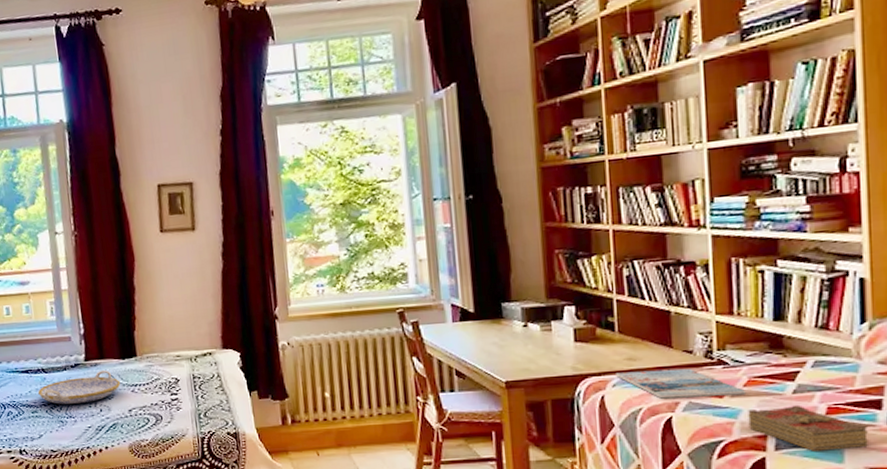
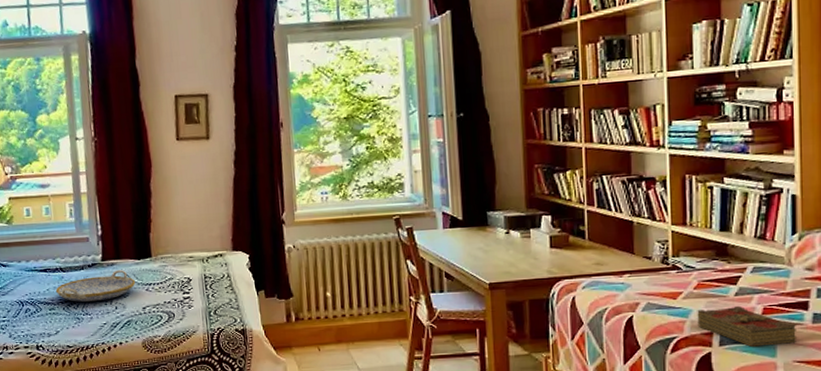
magazine: present [616,368,747,399] -> none [585,272,696,300]

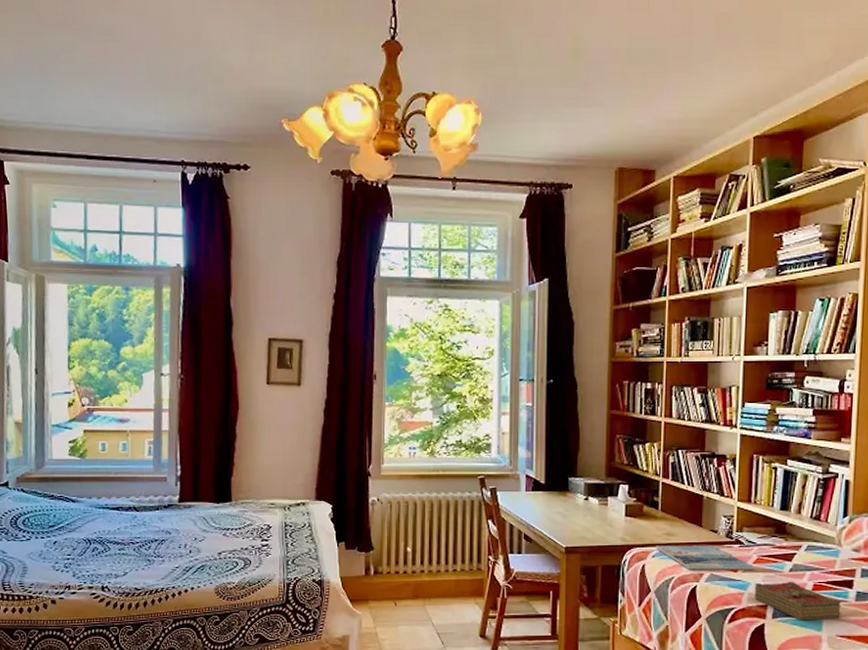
serving tray: present [55,270,136,302] -> none [126,513,213,544]
magazine: none [585,272,696,300] -> present [656,545,755,570]

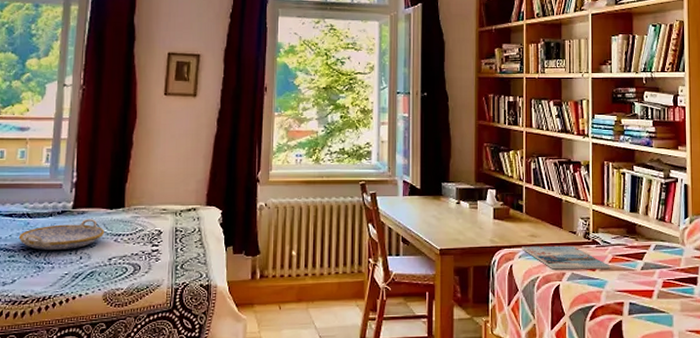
serving tray: none [126,513,213,544] -> present [18,219,105,251]
book: present [754,581,841,620] -> none [611,279,688,316]

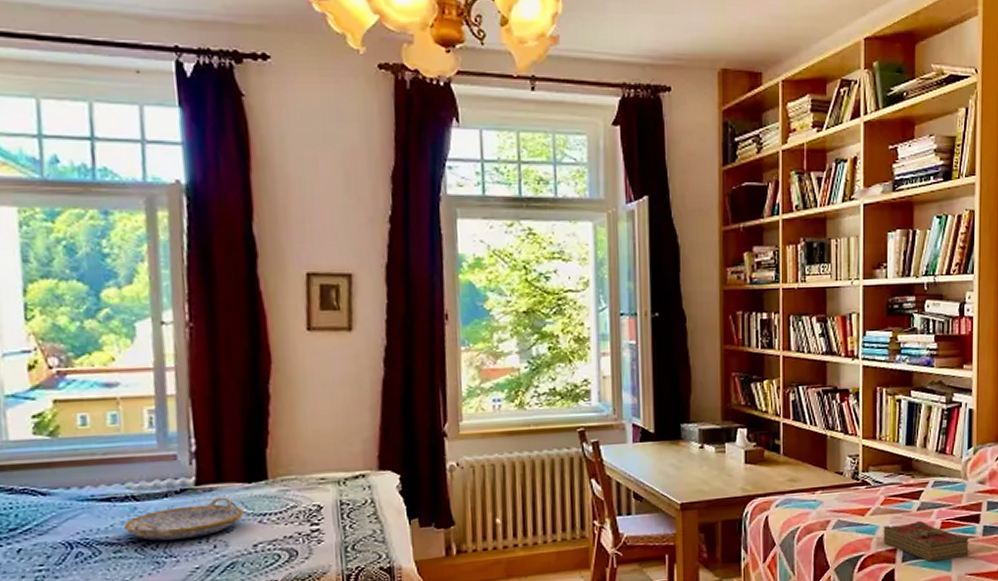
magazine: present [522,245,611,270] -> none [779,488,883,518]
book: none [611,279,688,316] -> present [883,520,969,562]

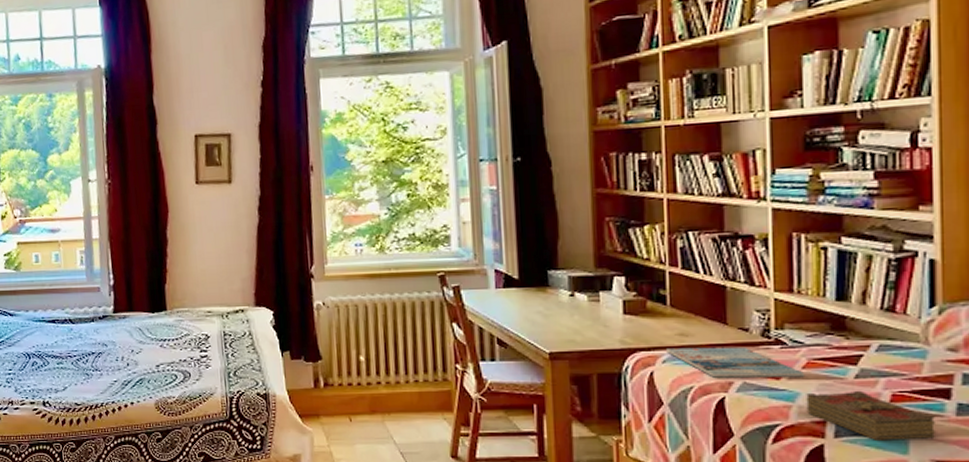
serving tray: present [123,497,244,541] -> none [64,324,149,357]
magazine: none [779,488,883,518] -> present [666,346,806,378]

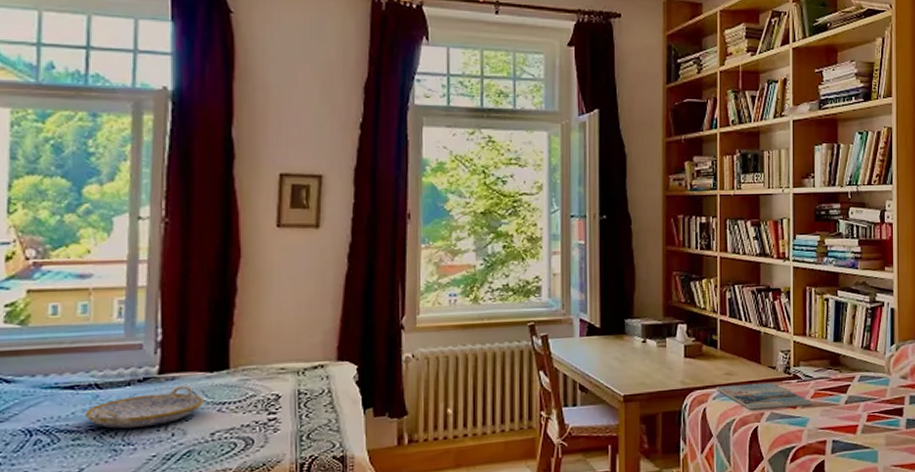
serving tray: none [64,324,149,357] -> present [84,386,204,429]
book: present [806,390,935,440] -> none [813,413,893,453]

